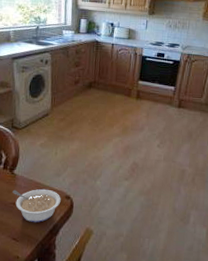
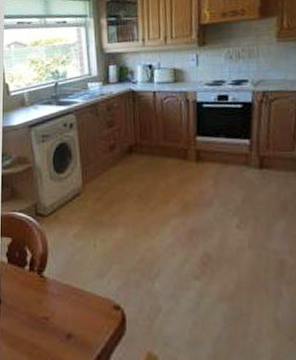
legume: present [12,188,61,223] -> none [43,296,108,345]

